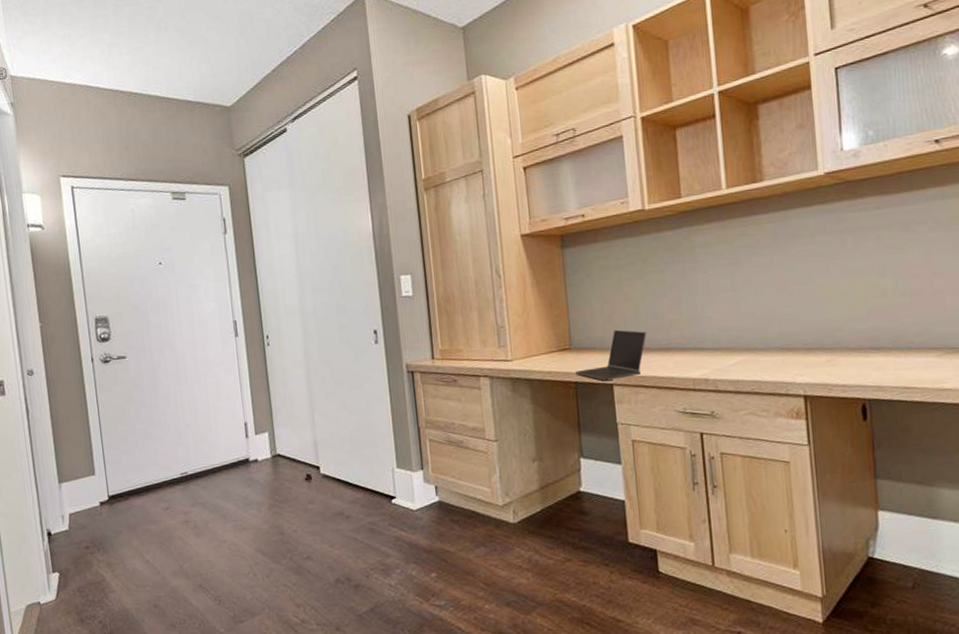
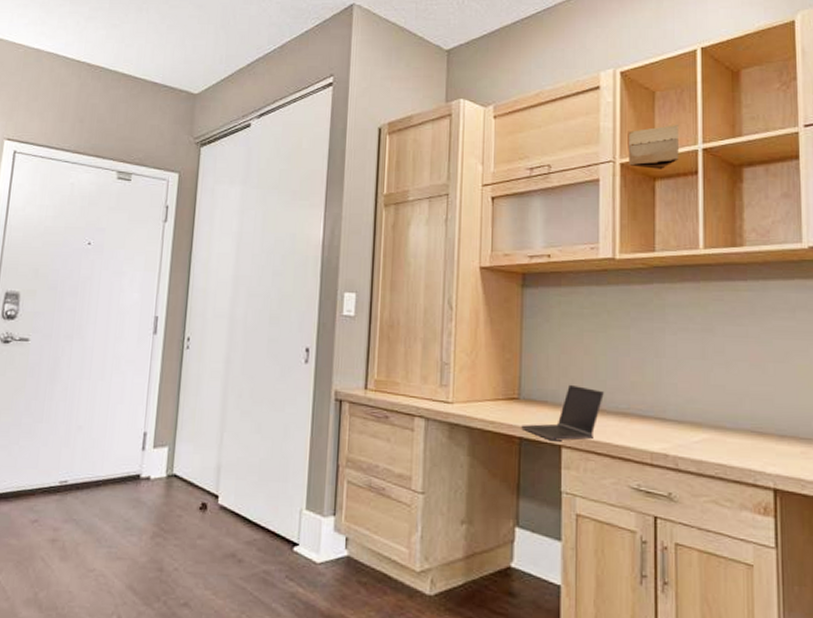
decorative box: none [646,71,696,119] -> present [629,125,679,169]

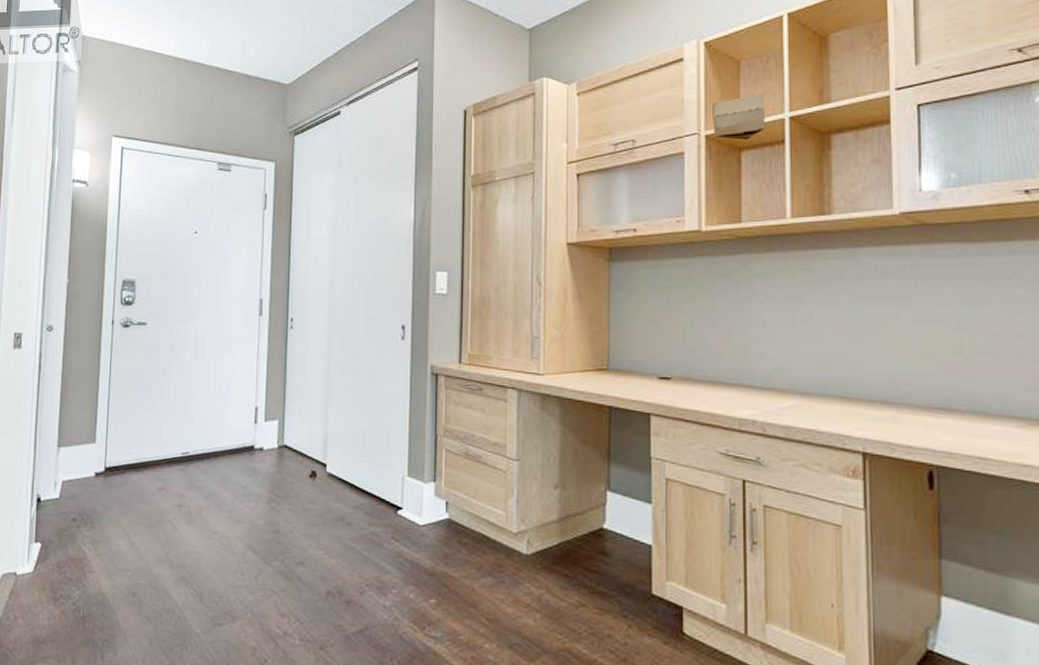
laptop computer: present [521,384,604,441] -> none [611,354,691,410]

